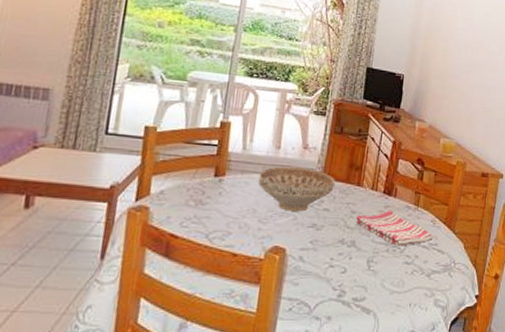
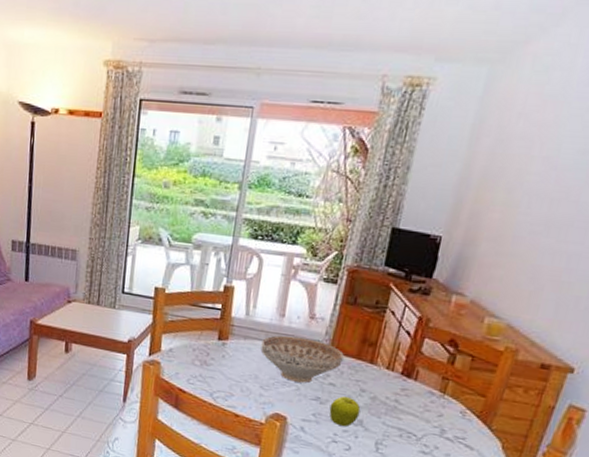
fruit: none [325,220,352,250] -> present [329,396,361,427]
dish towel: present [356,210,434,246] -> none [365,393,462,435]

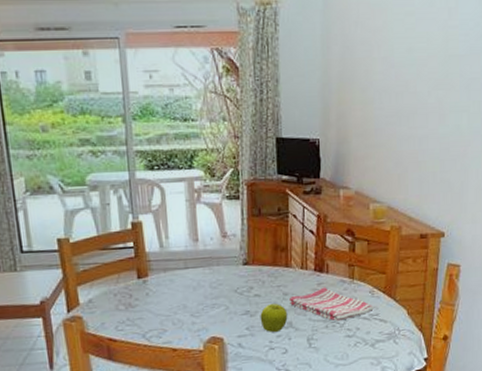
decorative bowl: present [260,335,344,383] -> none [182,256,262,302]
dish towel: none [365,393,462,435] -> present [289,287,374,321]

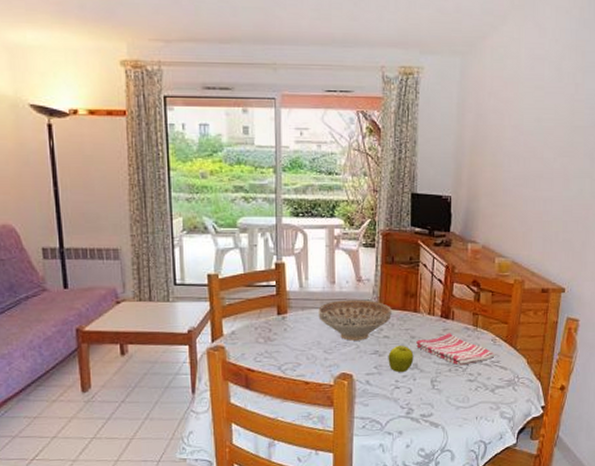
decorative bowl: none [182,256,262,302] -> present [318,299,391,341]

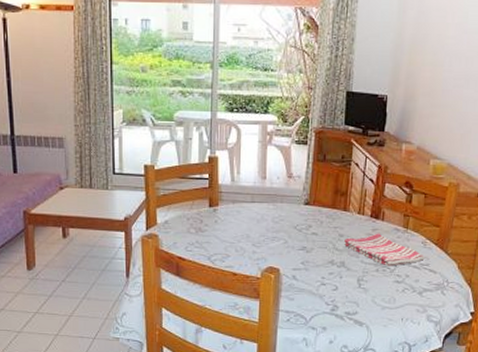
decorative bowl: present [318,299,391,341] -> none [248,195,321,236]
fruit: present [388,346,414,373] -> none [315,243,341,270]

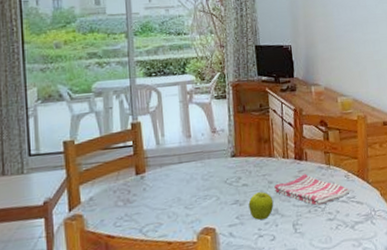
fruit: none [315,243,341,270] -> present [248,192,274,221]

